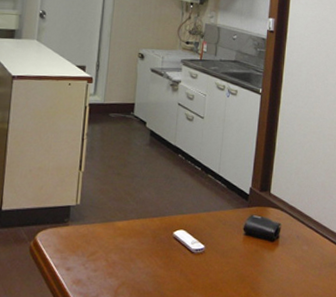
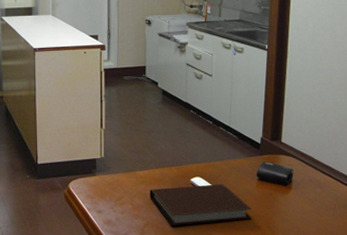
notebook: none [127,238,236,287] -> present [150,184,252,226]

